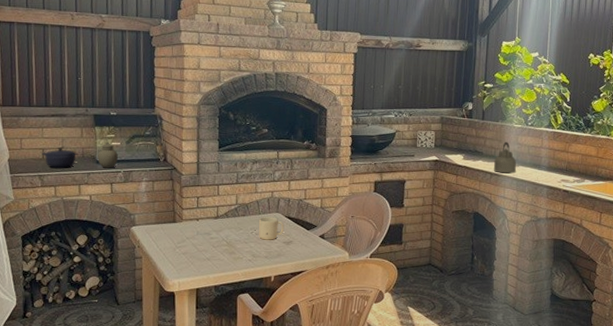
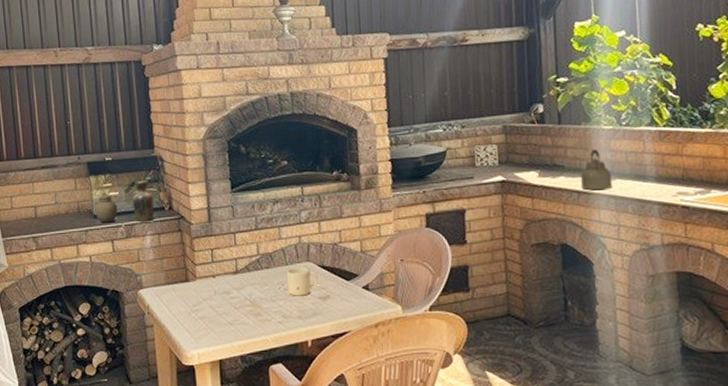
cooking pot: present [42,147,78,169] -> none [34,202,73,228]
ceramic jug: none [132,134,151,169] -> present [133,179,155,221]

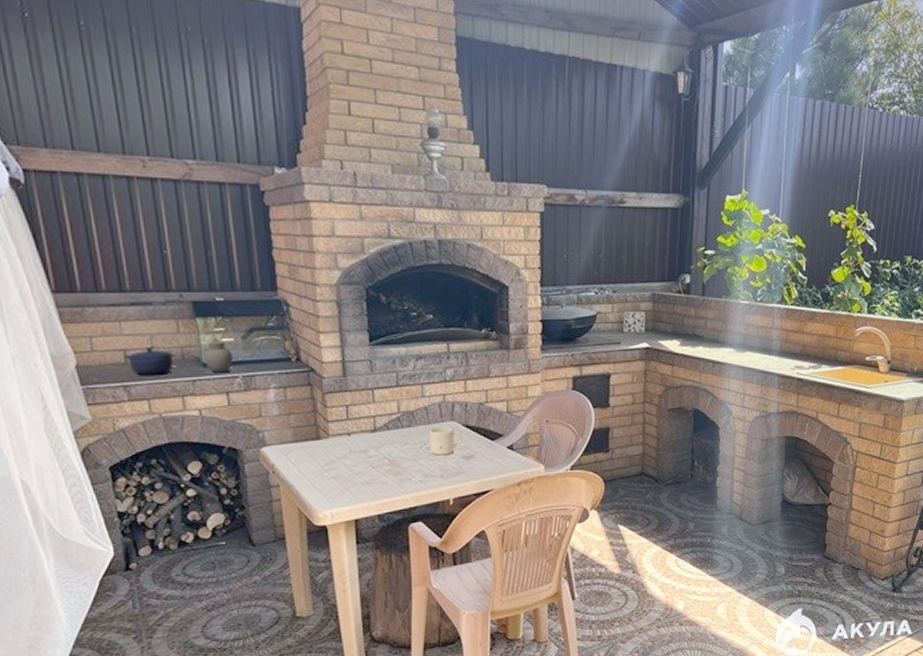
cooking pot: none [34,202,73,228] -> present [123,346,175,376]
ceramic jug: present [133,179,155,221] -> none [252,326,279,372]
kettle: present [580,150,613,191] -> none [716,323,744,361]

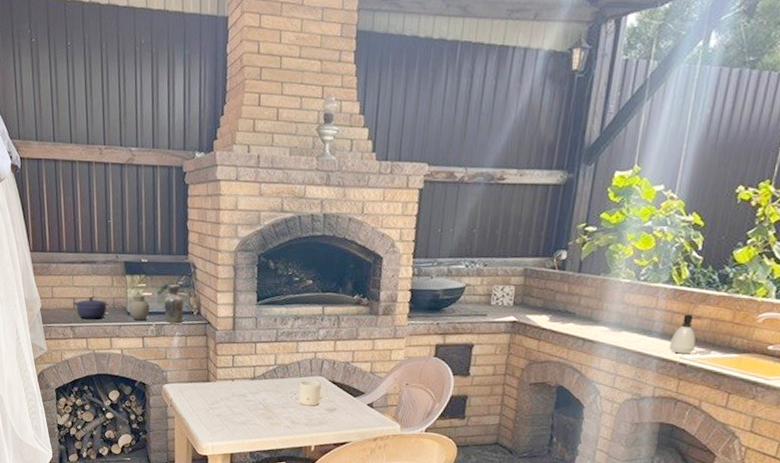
ceramic jug: none [252,326,279,372] -> present [164,284,184,323]
soap dispenser: none [787,332,811,370] -> present [669,314,701,355]

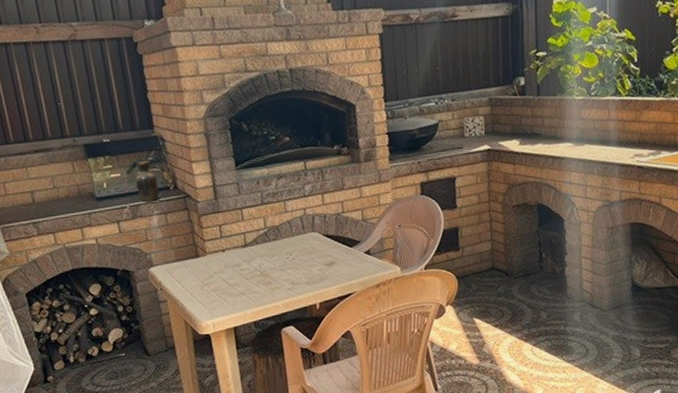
cooking pot: present [73,296,108,320] -> none [31,186,73,213]
jar: present [129,291,149,321] -> none [96,174,121,205]
mug: present [298,380,328,406] -> none [293,237,324,265]
soap dispenser: present [669,314,701,355] -> none [626,121,648,158]

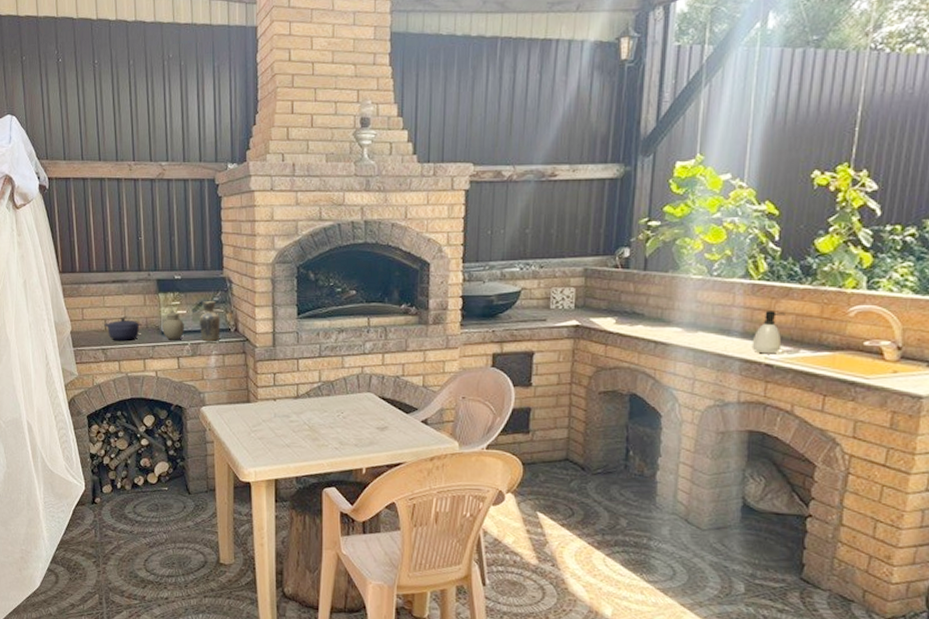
cooking pot: none [31,186,73,213] -> present [104,317,141,341]
jar: none [96,174,121,205] -> present [162,310,184,340]
soap dispenser: none [626,121,648,158] -> present [751,311,785,354]

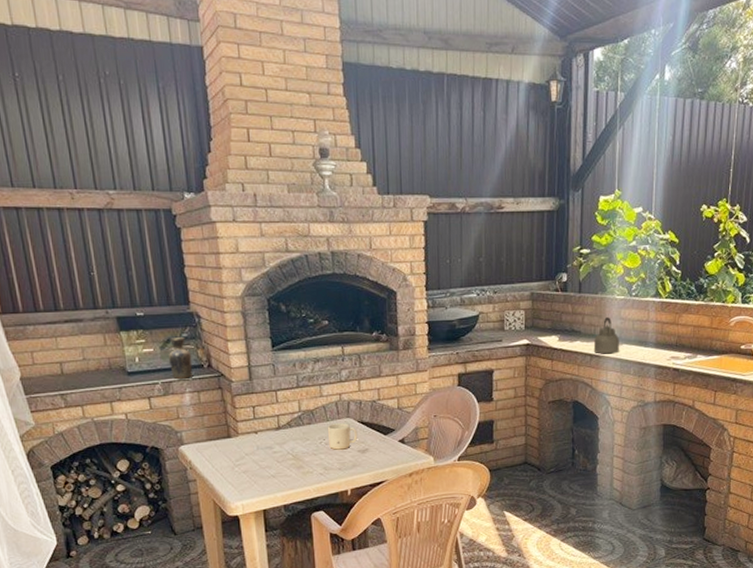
cooking pot: present [104,317,141,341] -> none [60,358,104,385]
jar: present [162,310,184,340] -> none [128,348,153,380]
mug: none [346,397,378,425] -> present [327,423,358,450]
kettle: none [659,299,695,342] -> present [593,317,620,354]
soap dispenser: present [751,311,785,354] -> none [663,324,686,360]

